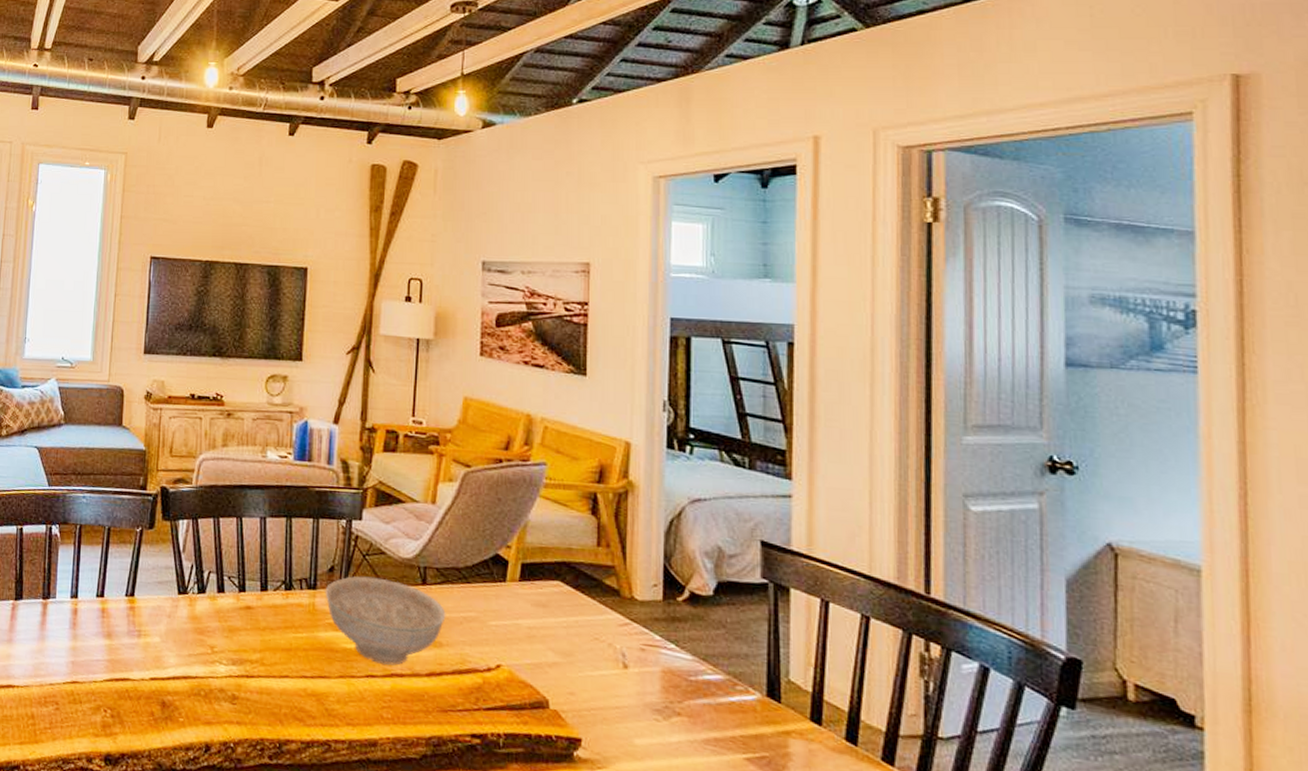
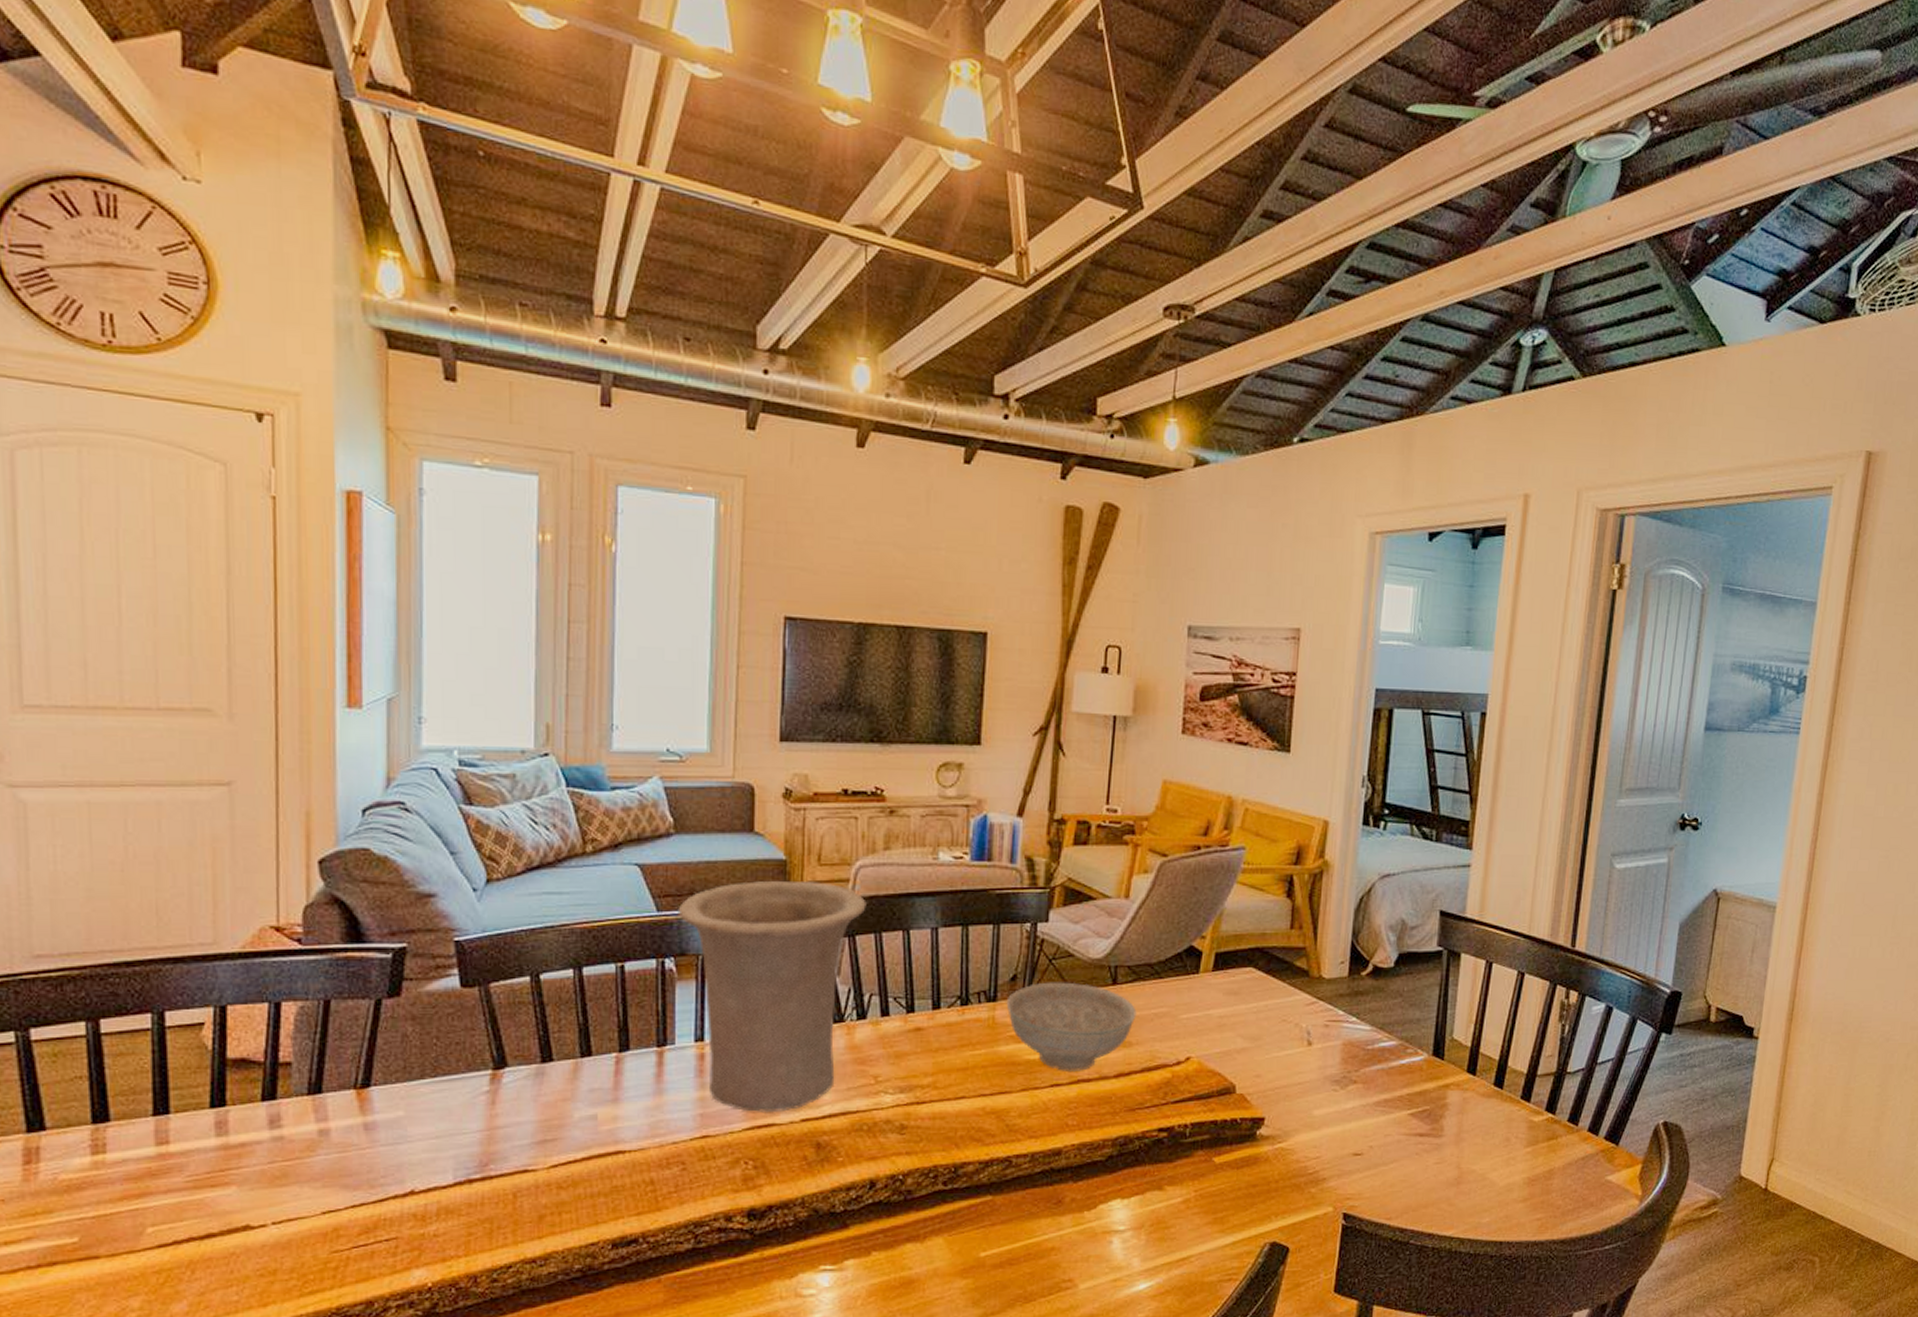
vase: none [63,466,207,669] -> present [677,881,867,1113]

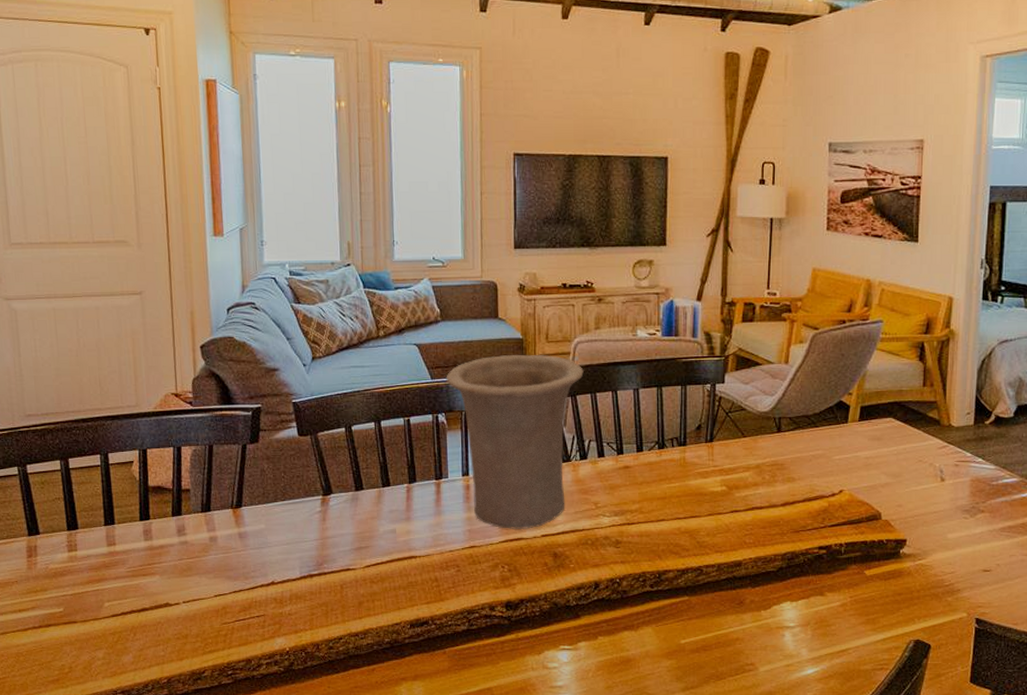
decorative bowl: present [1006,982,1137,1073] -> none [694,430,798,502]

